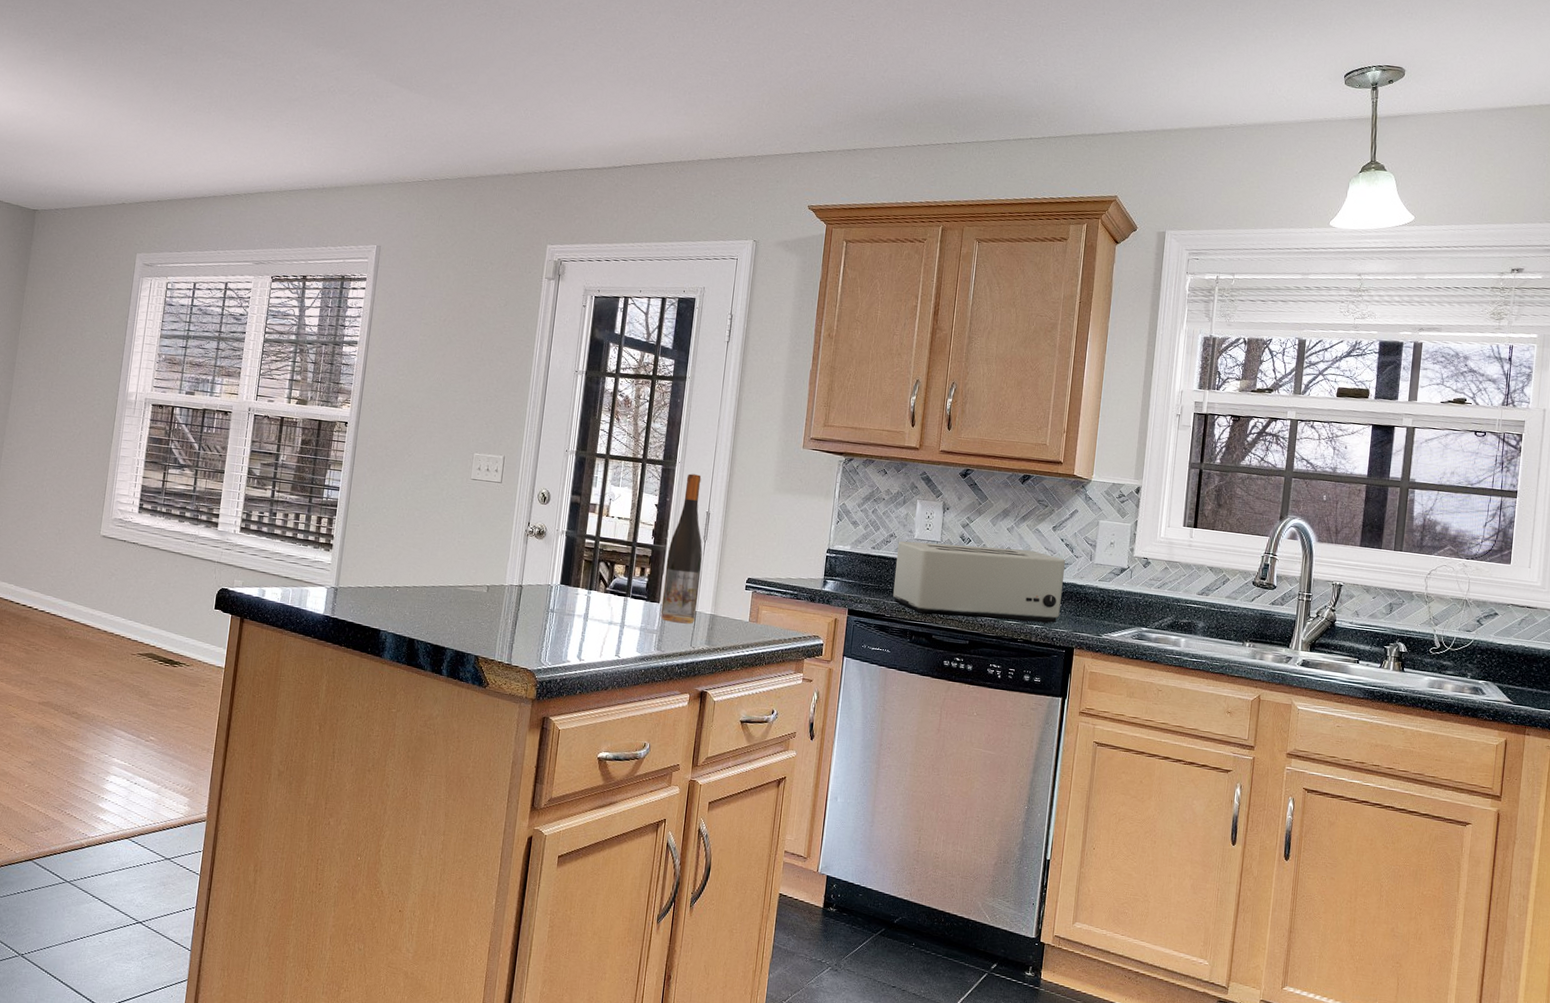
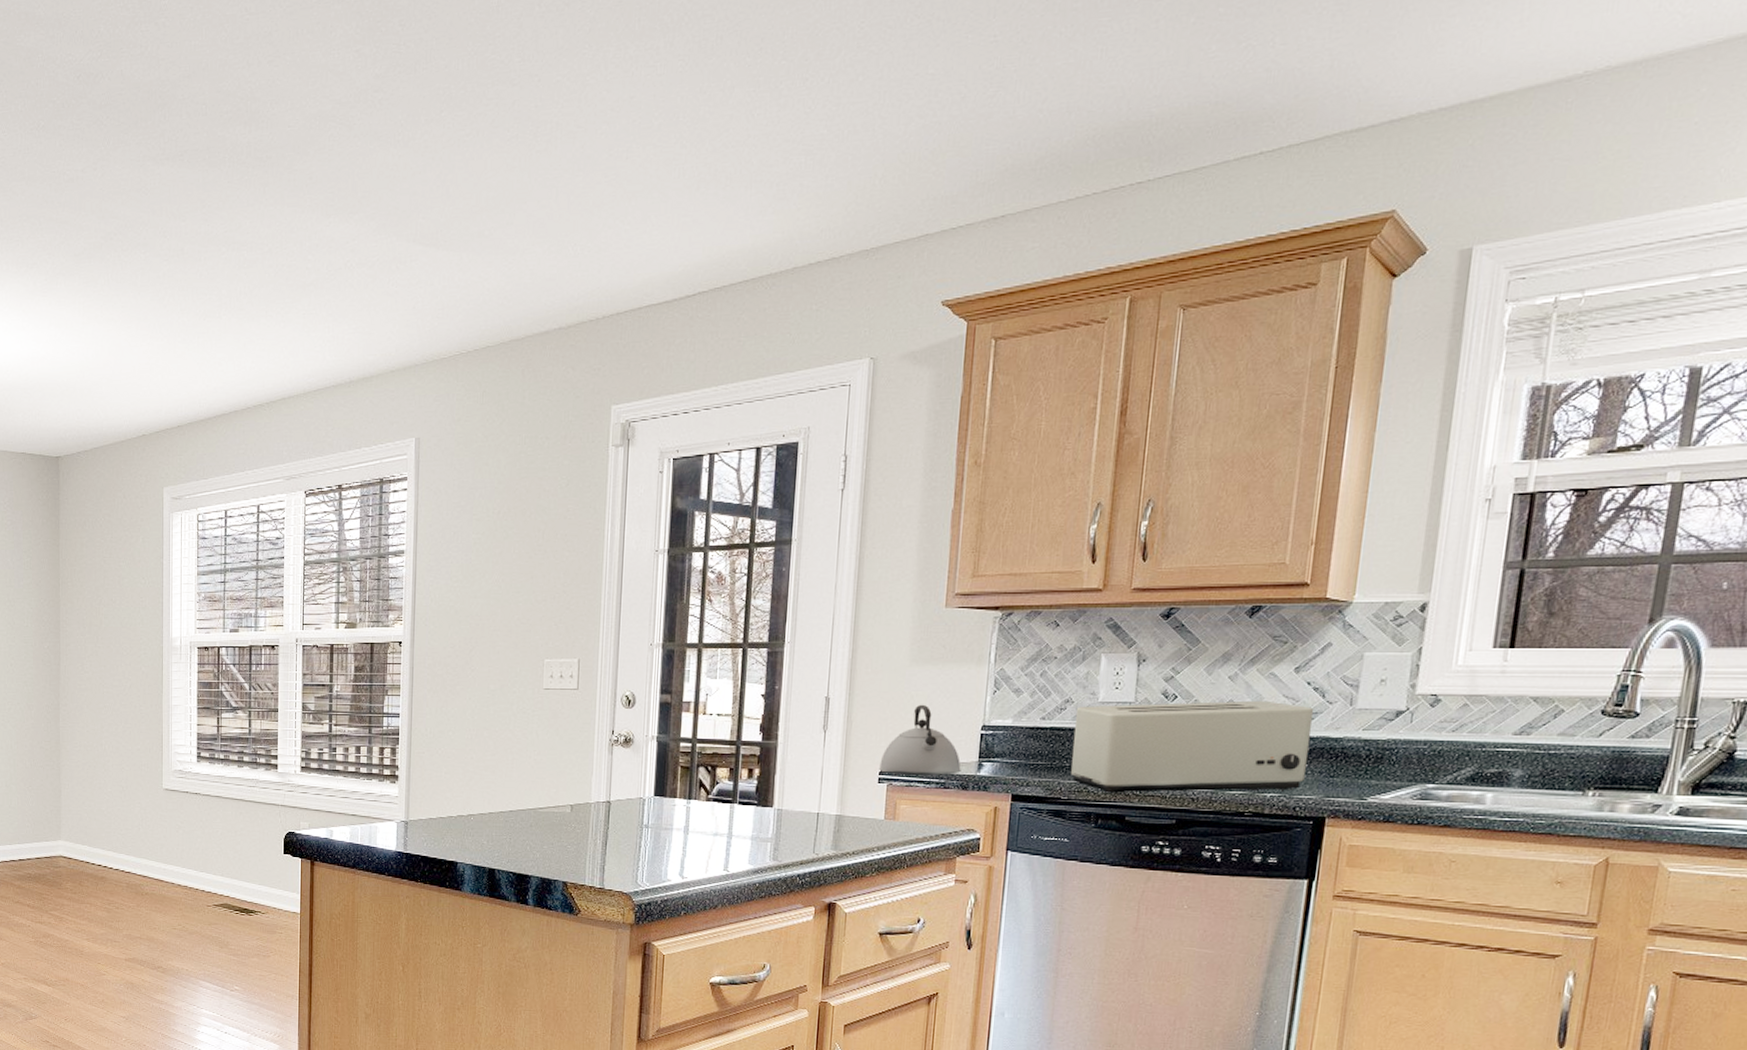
wine bottle: present [660,473,703,624] -> none [775,654,823,828]
kettle: none [746,526,810,588] -> present [879,704,961,776]

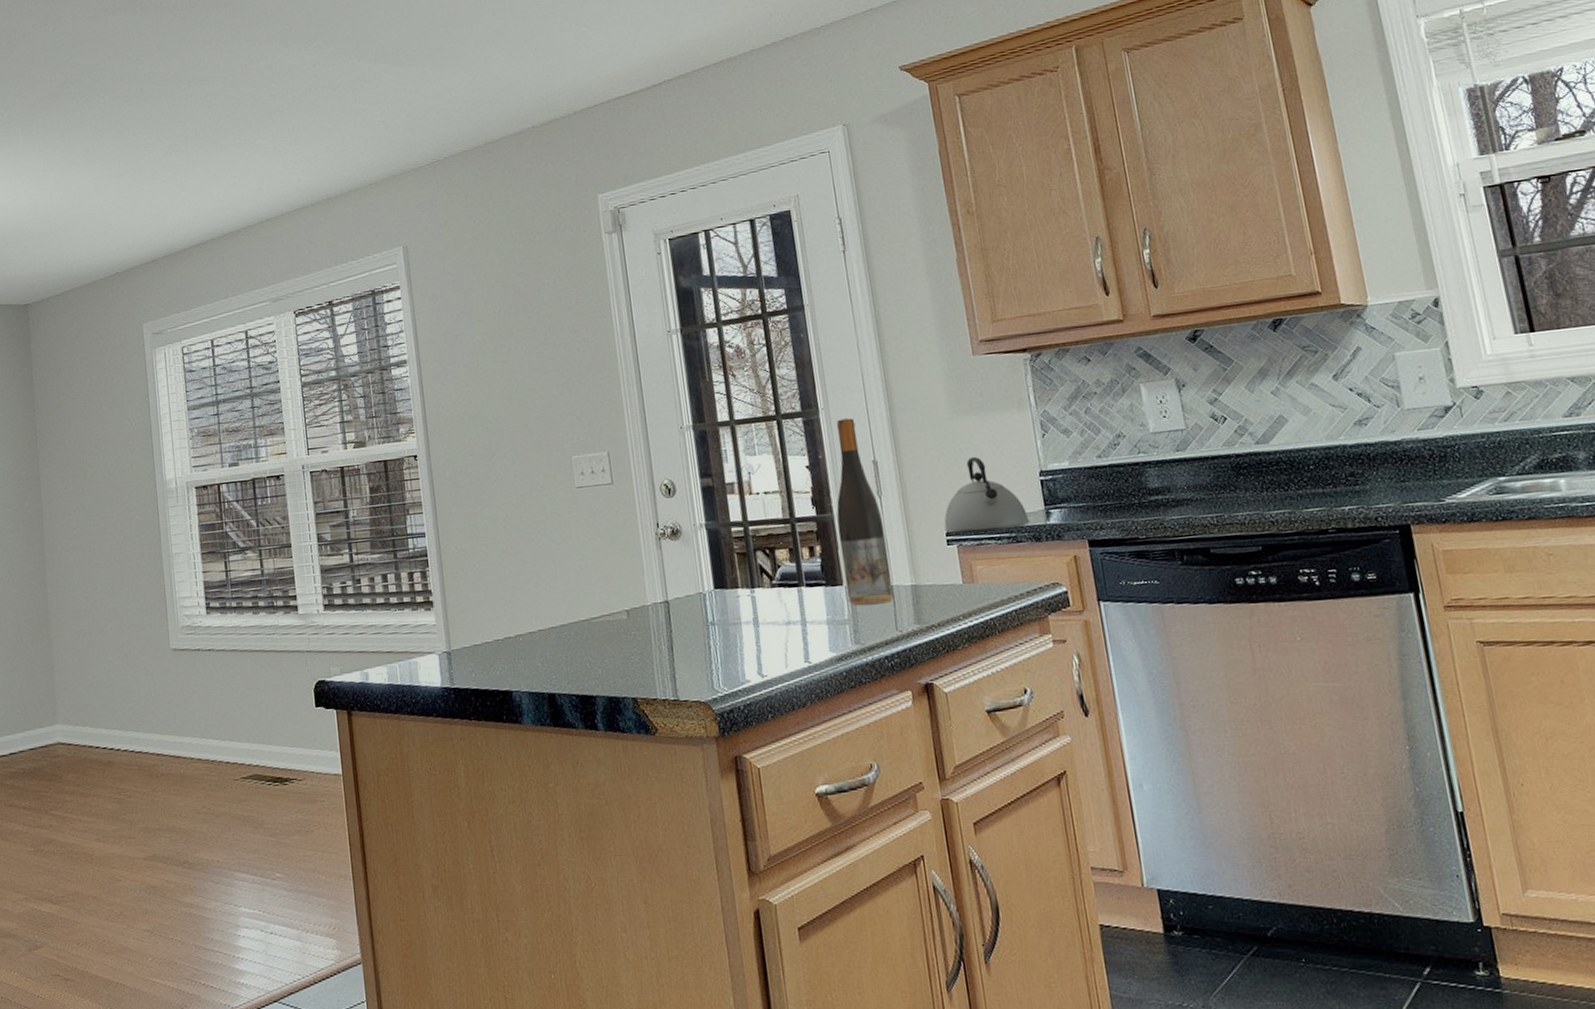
wine bottle: none [775,654,823,828] -> present [836,418,894,606]
toaster: present [1071,700,1314,793] -> none [1129,411,1377,526]

